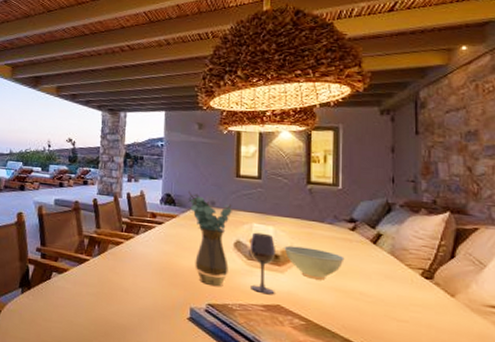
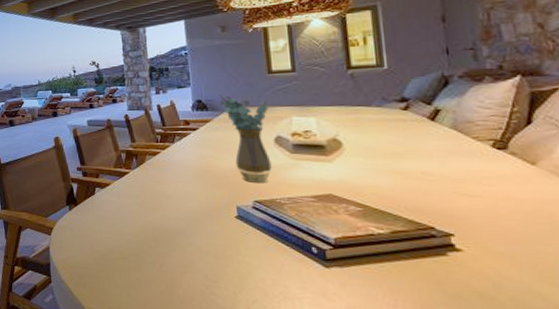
wine glass: present [249,232,276,295] -> none [291,125,325,185]
bowl: present [284,245,345,280] -> none [329,133,400,164]

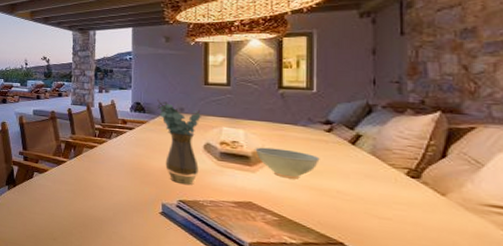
bowl: none [329,133,400,164] -> present [255,147,320,179]

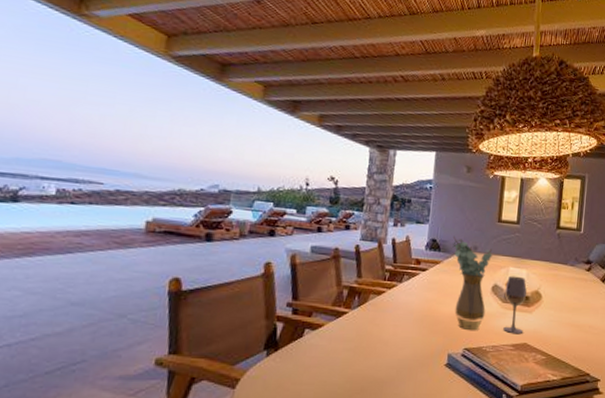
wine glass: none [219,135,247,193] -> present [503,276,527,335]
bowl: present [255,147,320,179] -> none [533,287,580,317]

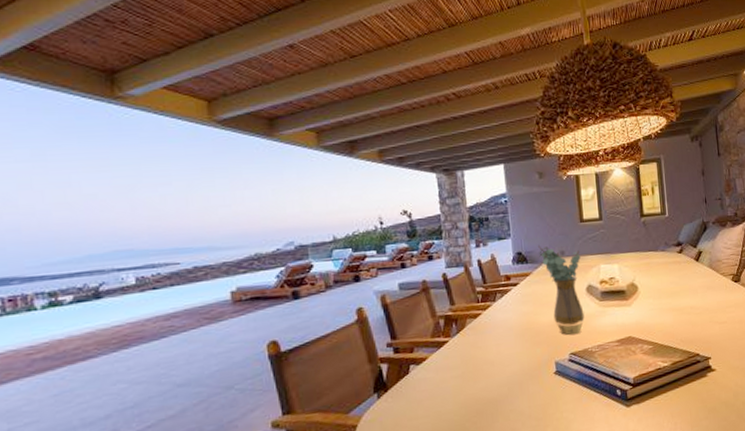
wine glass: present [503,276,527,335] -> none [599,272,626,330]

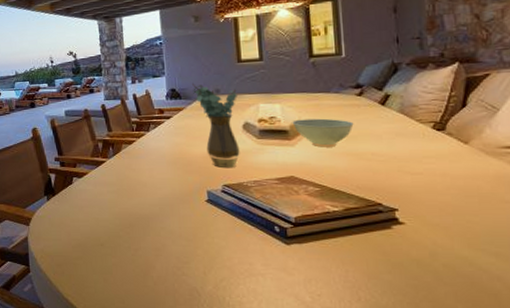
bowl: none [628,276,677,305] -> present [292,118,354,148]

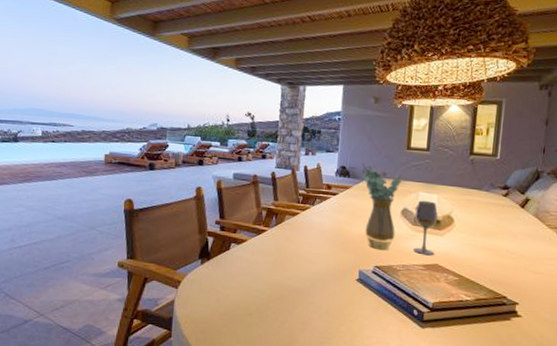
wine glass: none [258,111,288,169] -> present [414,200,438,256]
bowl: present [292,118,354,148] -> none [445,211,496,241]

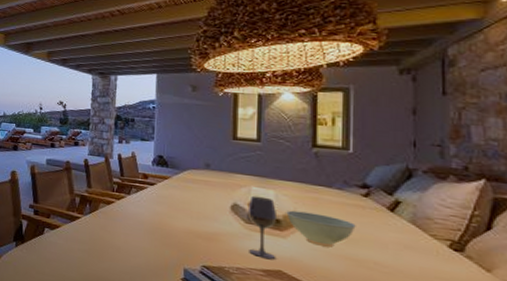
vase: present [362,163,402,251] -> none [181,152,229,249]
bowl: none [445,211,496,241] -> present [286,210,356,248]

